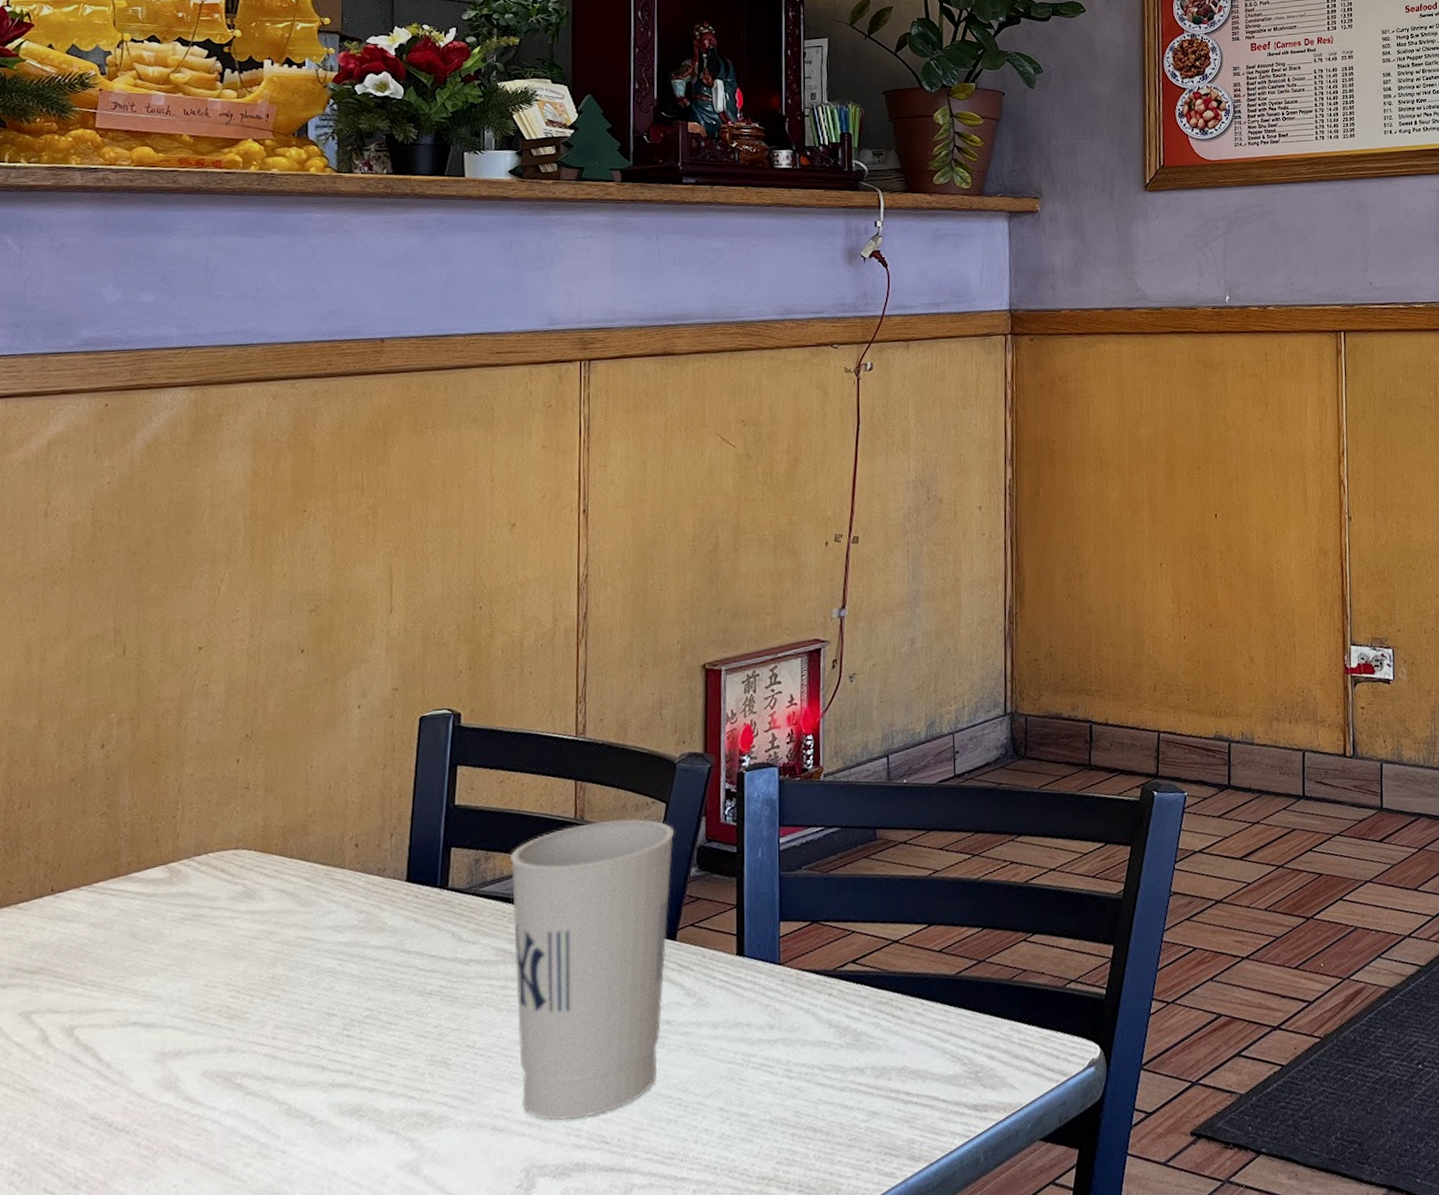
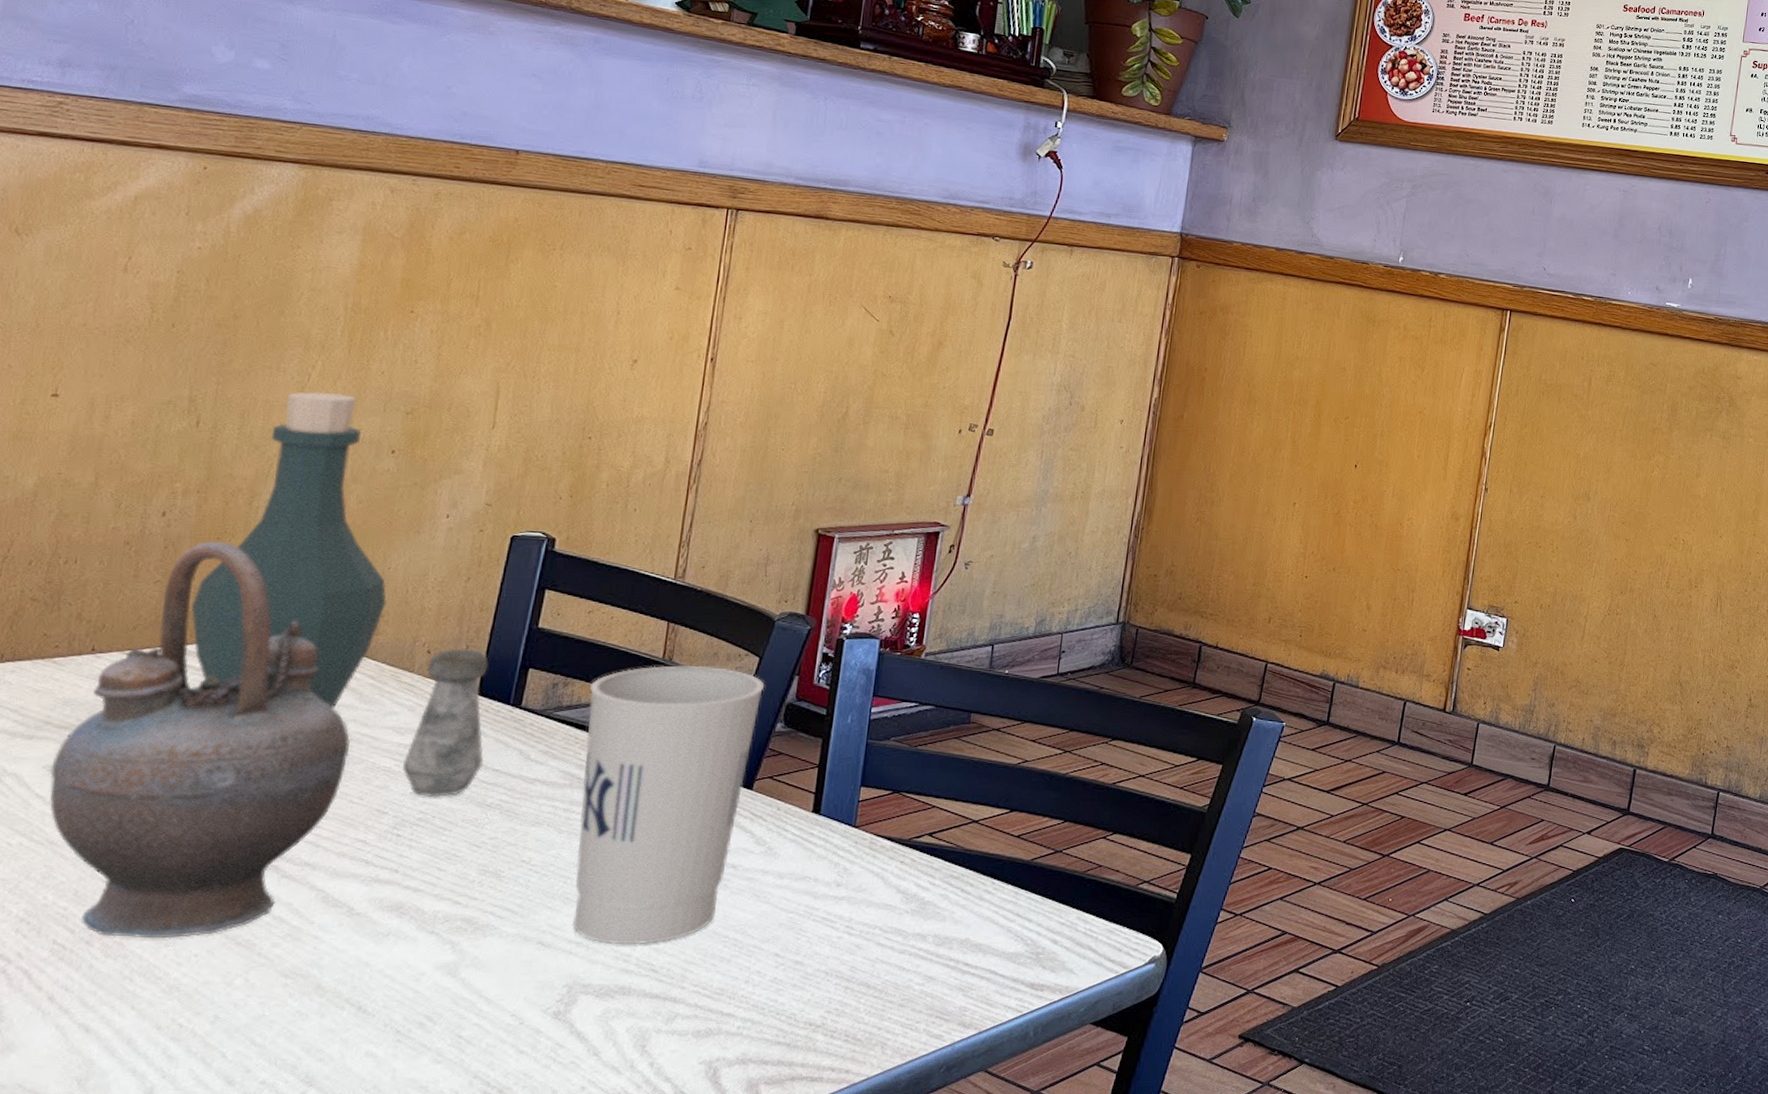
teapot: none [26,765,295,1178] -> present [49,541,351,939]
bottle: none [136,602,312,916] -> present [190,391,387,708]
salt shaker: none [344,836,420,993] -> present [402,648,489,798]

